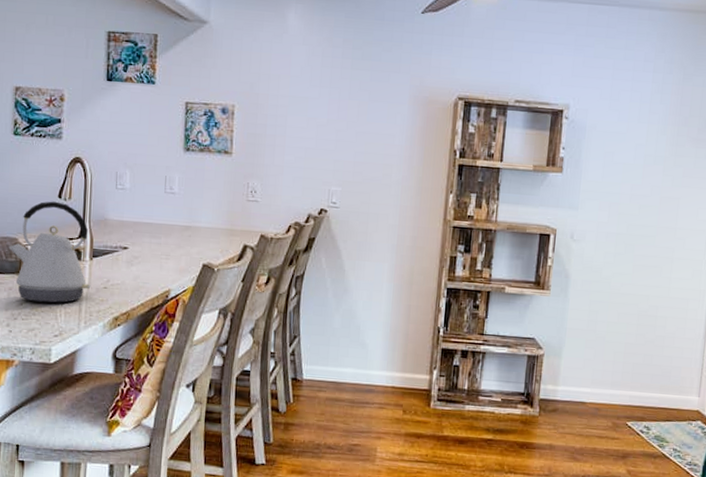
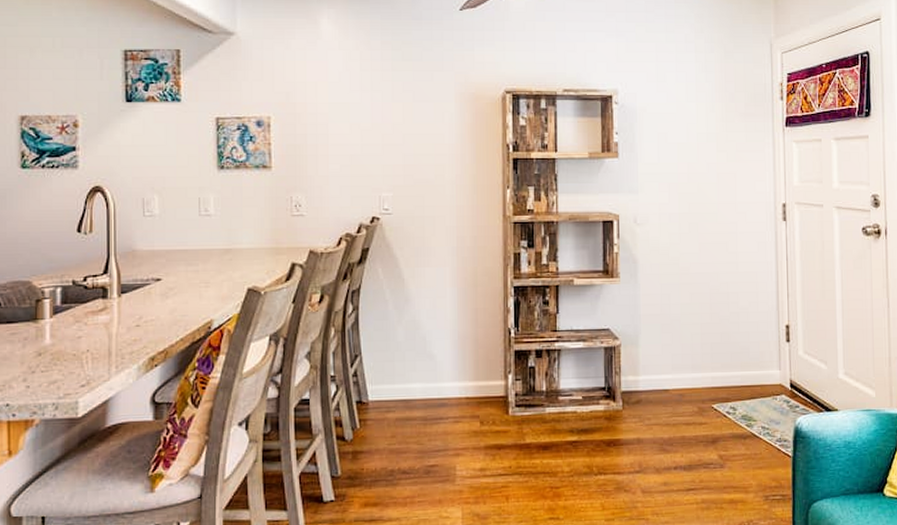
kettle: present [8,201,91,303] -> none [21,236,121,351]

